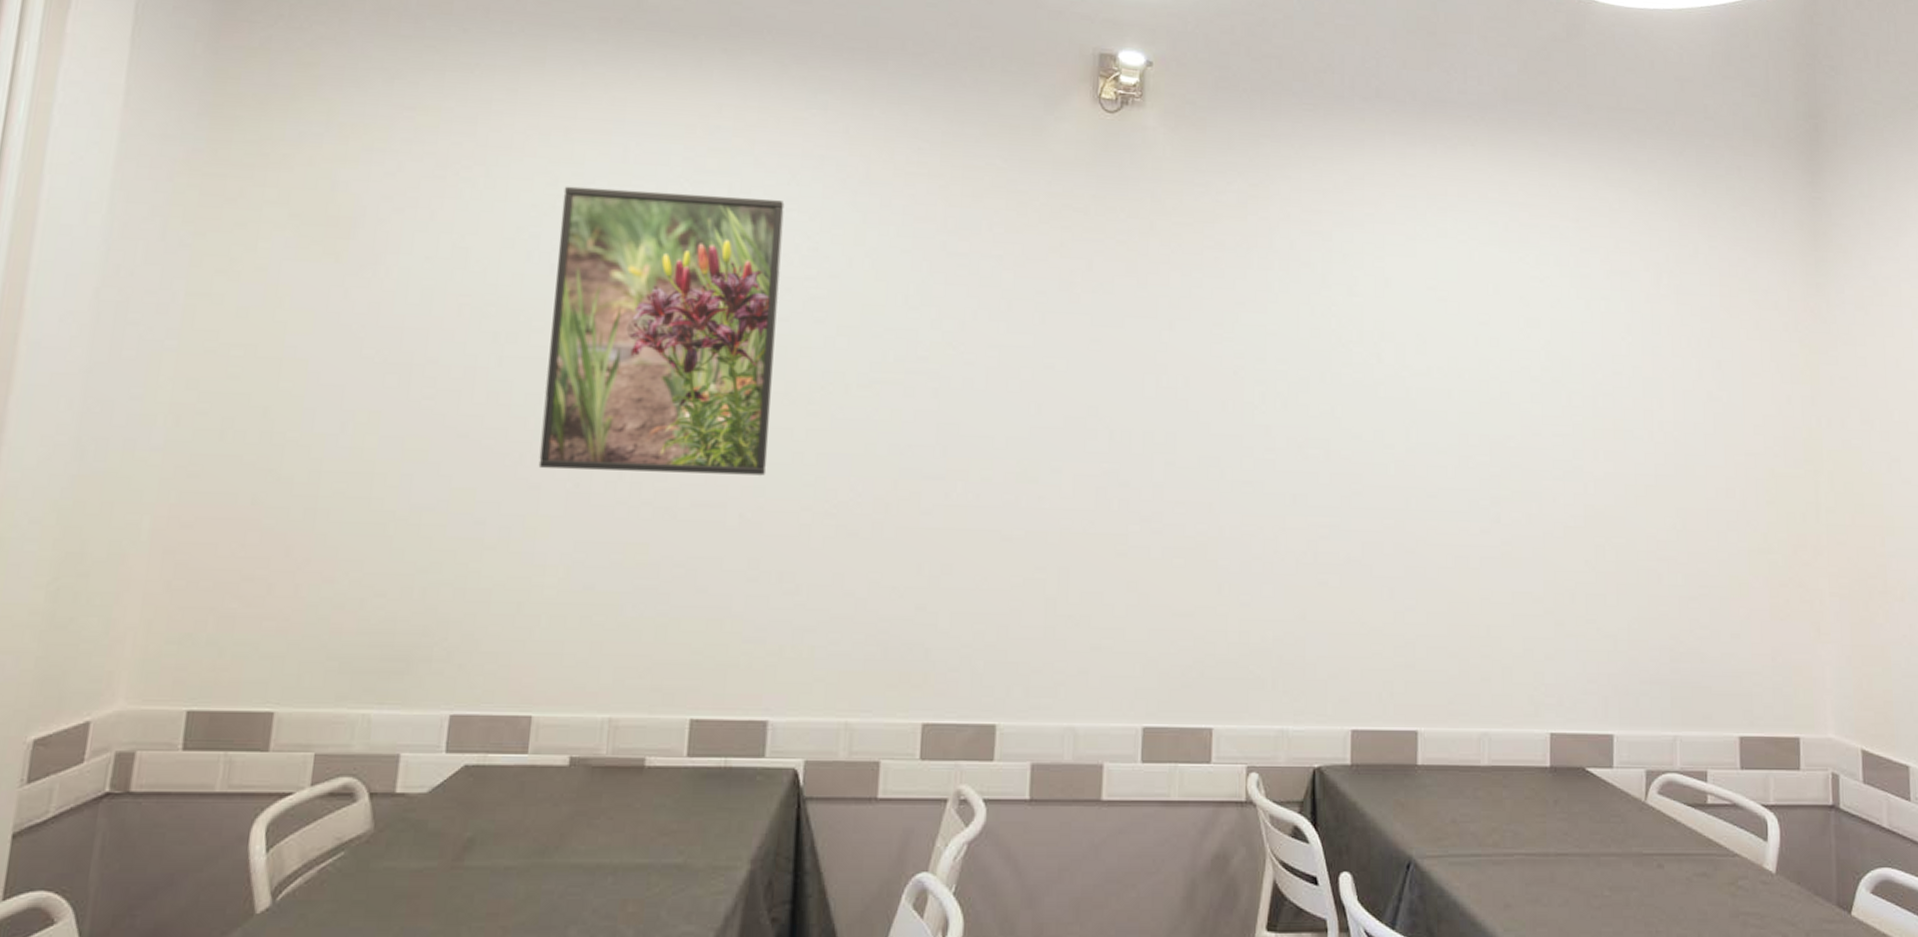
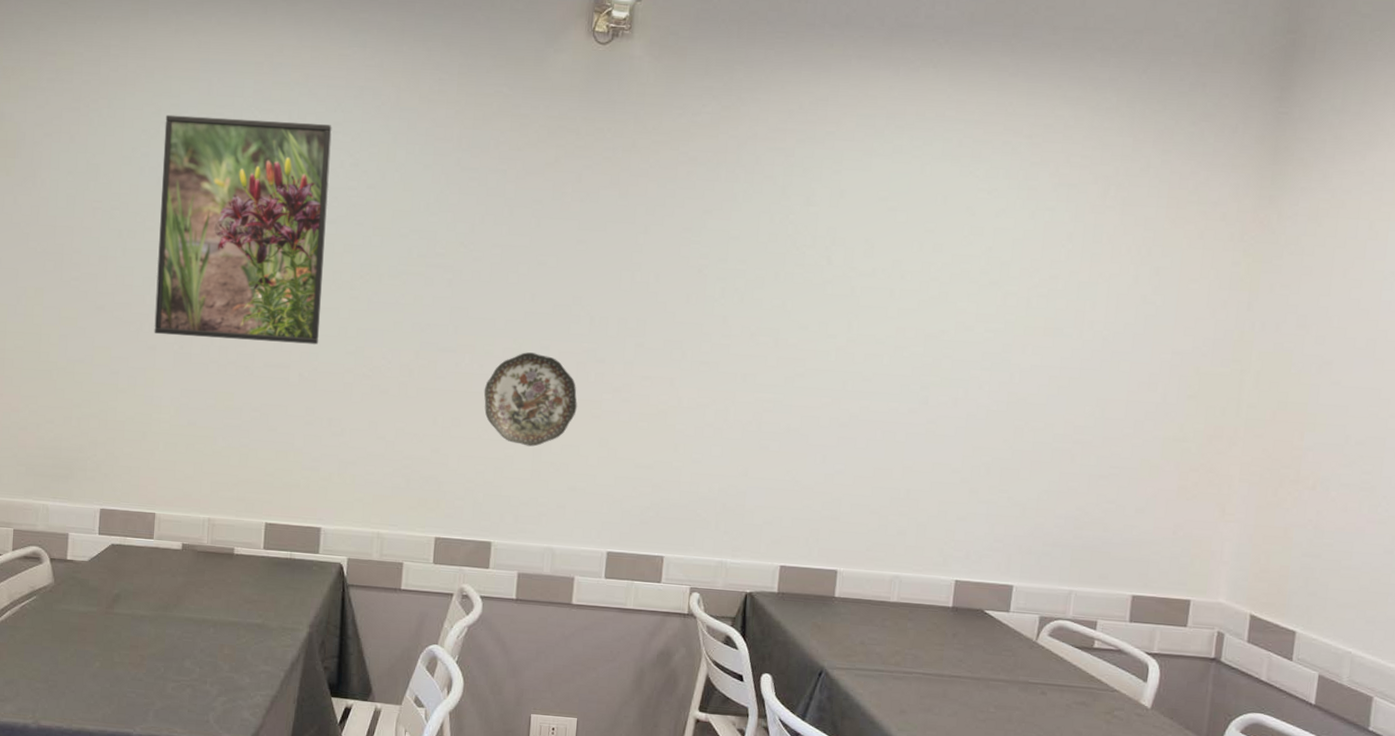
decorative plate: none [981,477,1098,596] -> present [483,352,577,447]

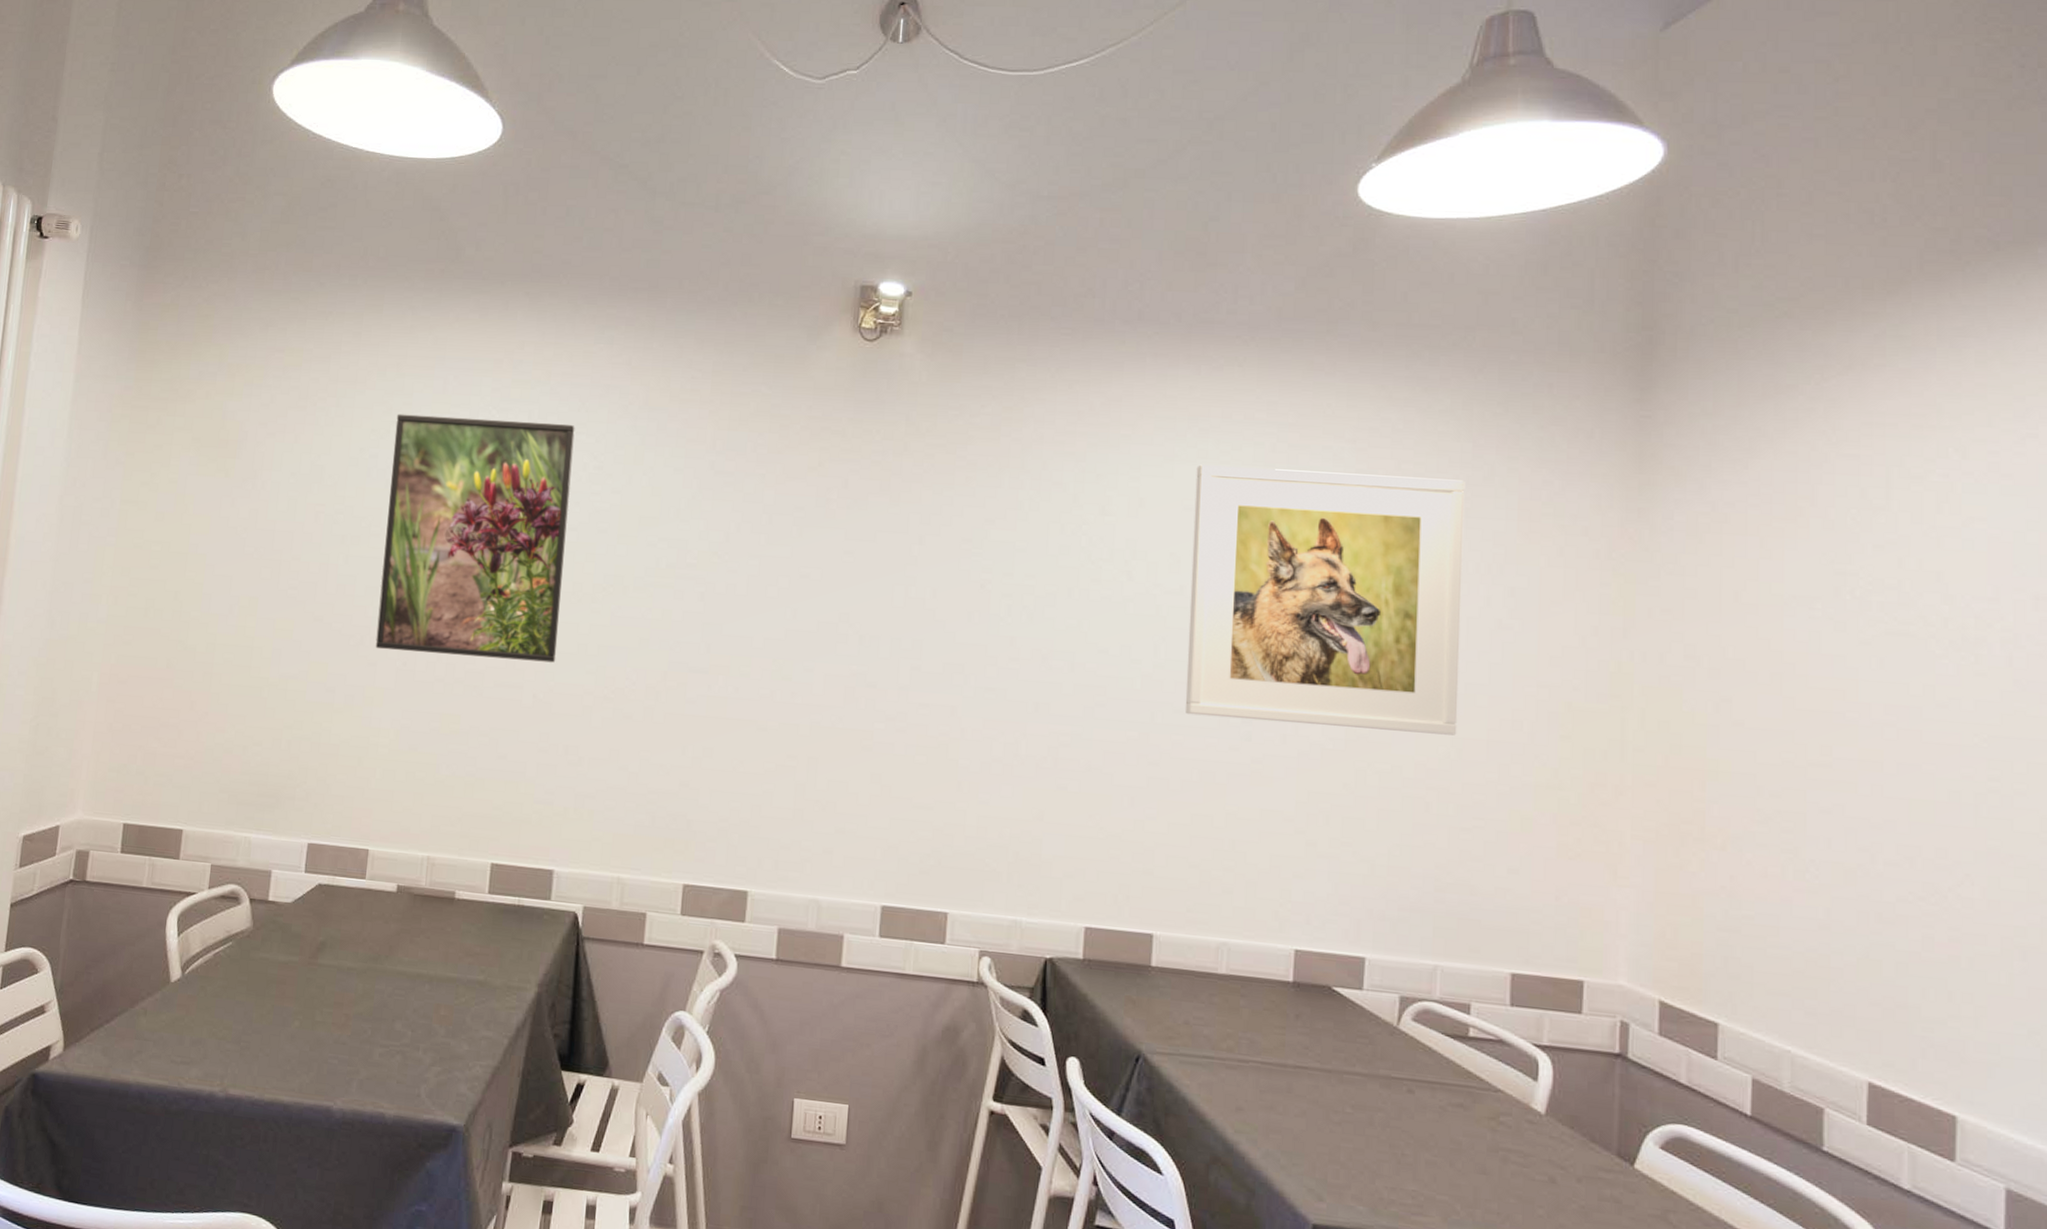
decorative plate: present [483,352,577,447] -> none [739,674,846,782]
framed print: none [872,159,1124,397] -> present [1184,464,1465,736]

